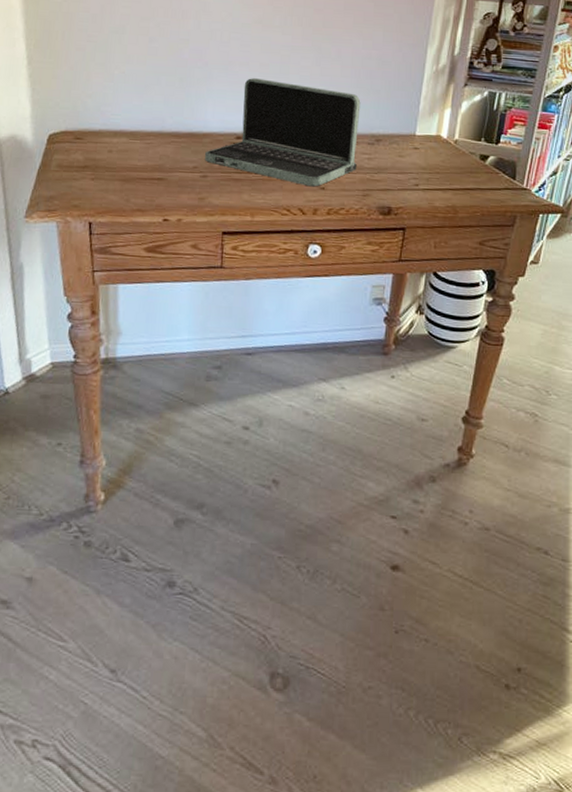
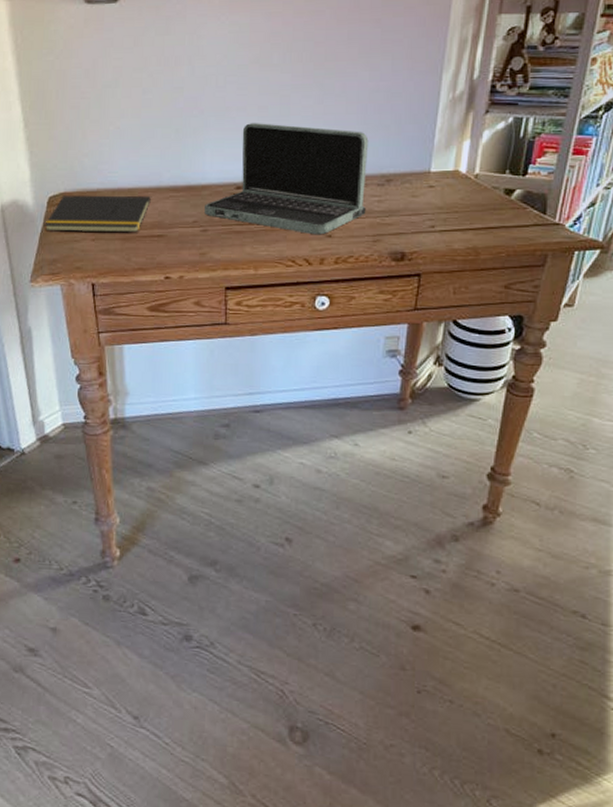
notepad: none [43,134,153,175] -> present [44,195,151,233]

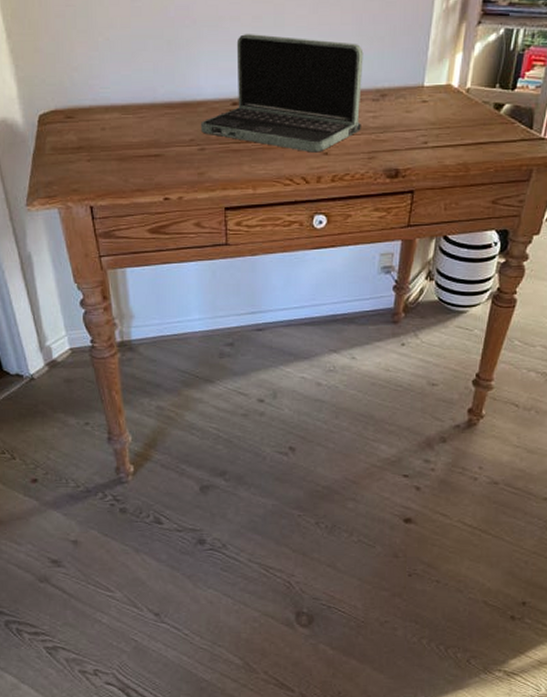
notepad: present [44,195,151,233] -> none [37,113,146,153]

